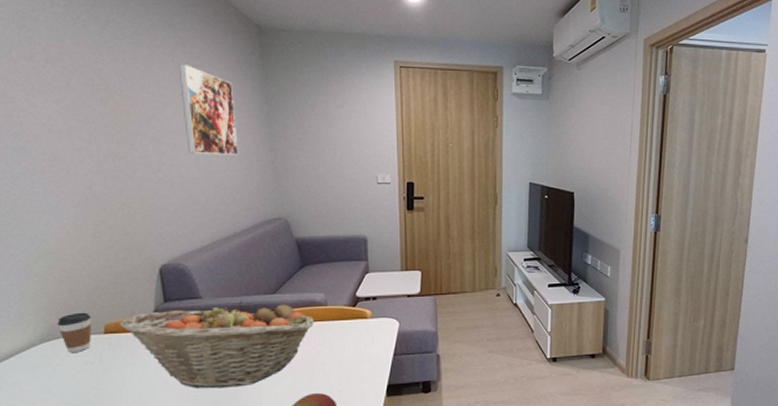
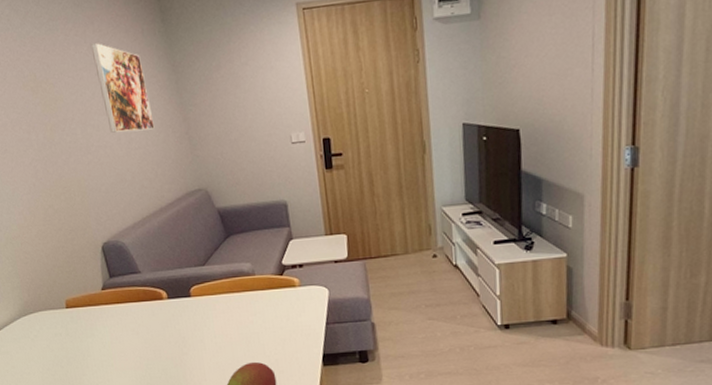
coffee cup: present [57,312,92,352] -> none [29,289,58,325]
fruit basket: present [119,300,315,389] -> none [76,273,245,358]

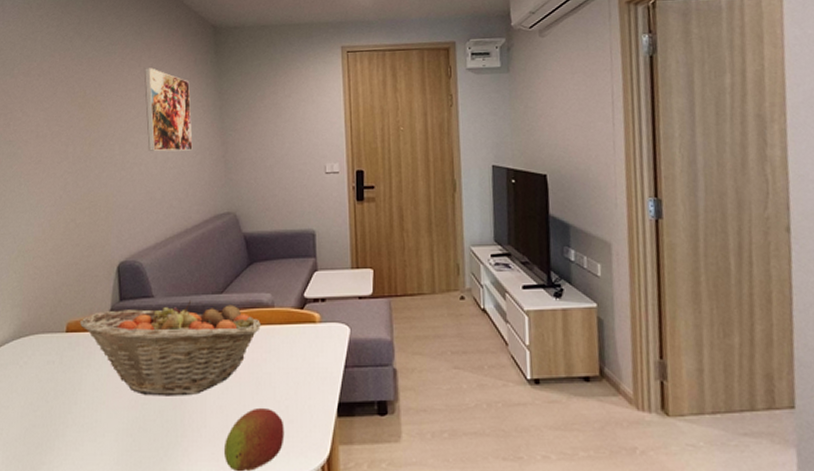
fruit basket: none [76,273,245,358] -> present [79,299,262,396]

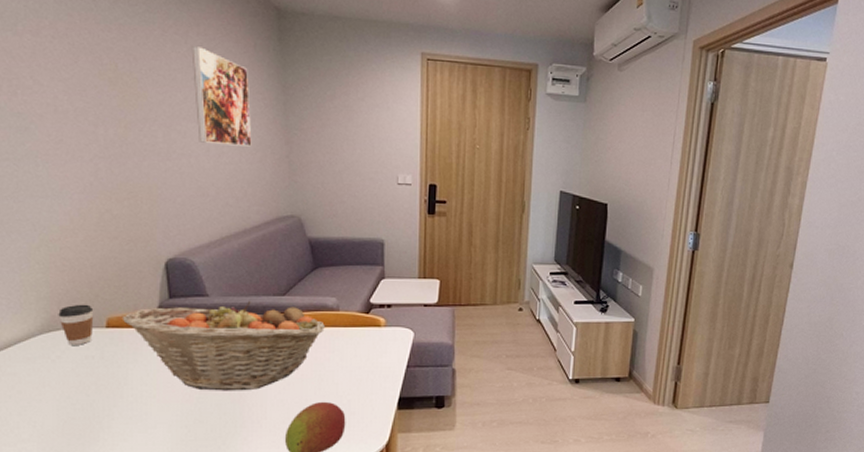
coffee cup: none [28,309,57,351] -> present [58,304,94,345]

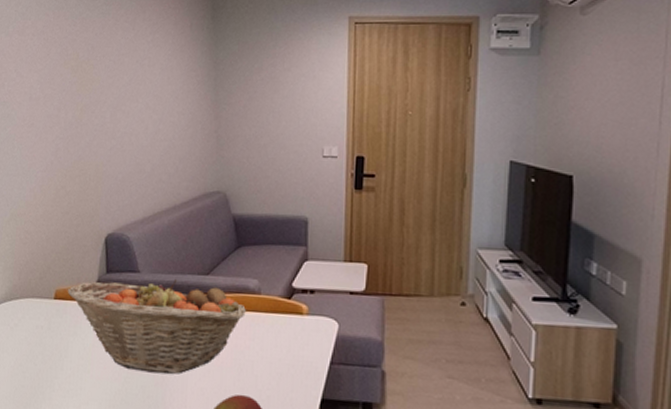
coffee cup: present [58,304,94,345] -> none [18,275,46,315]
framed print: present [191,46,252,147] -> none [137,31,185,123]

